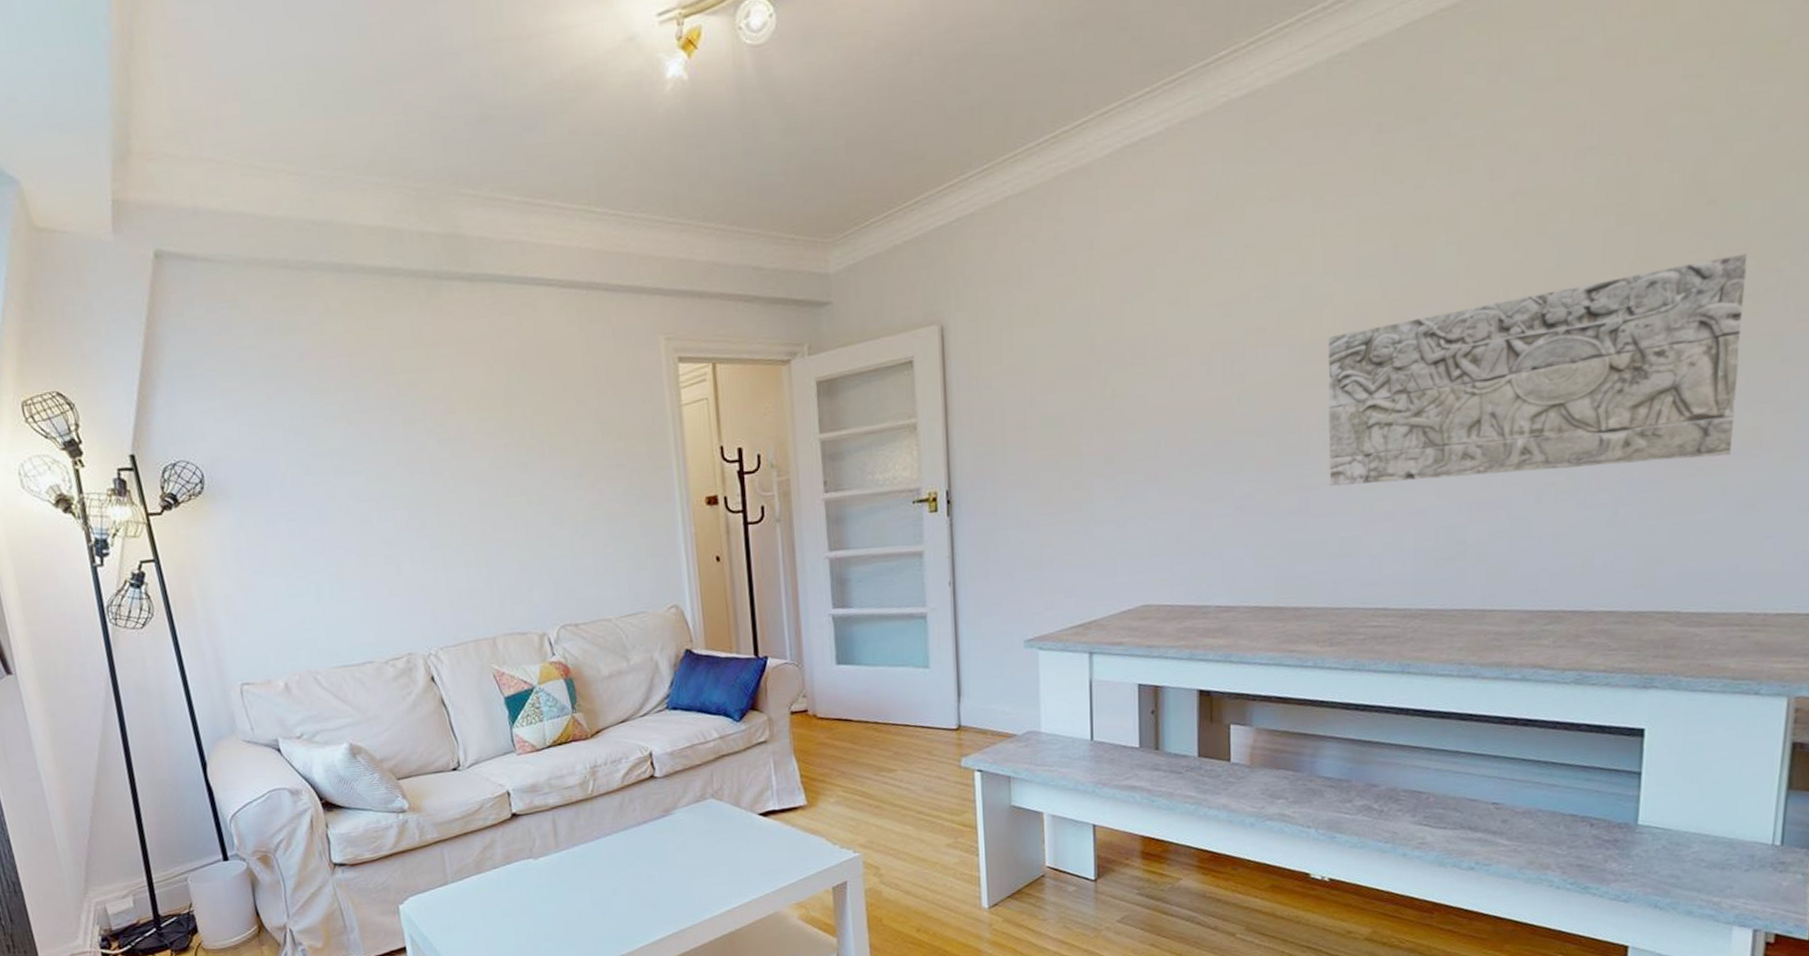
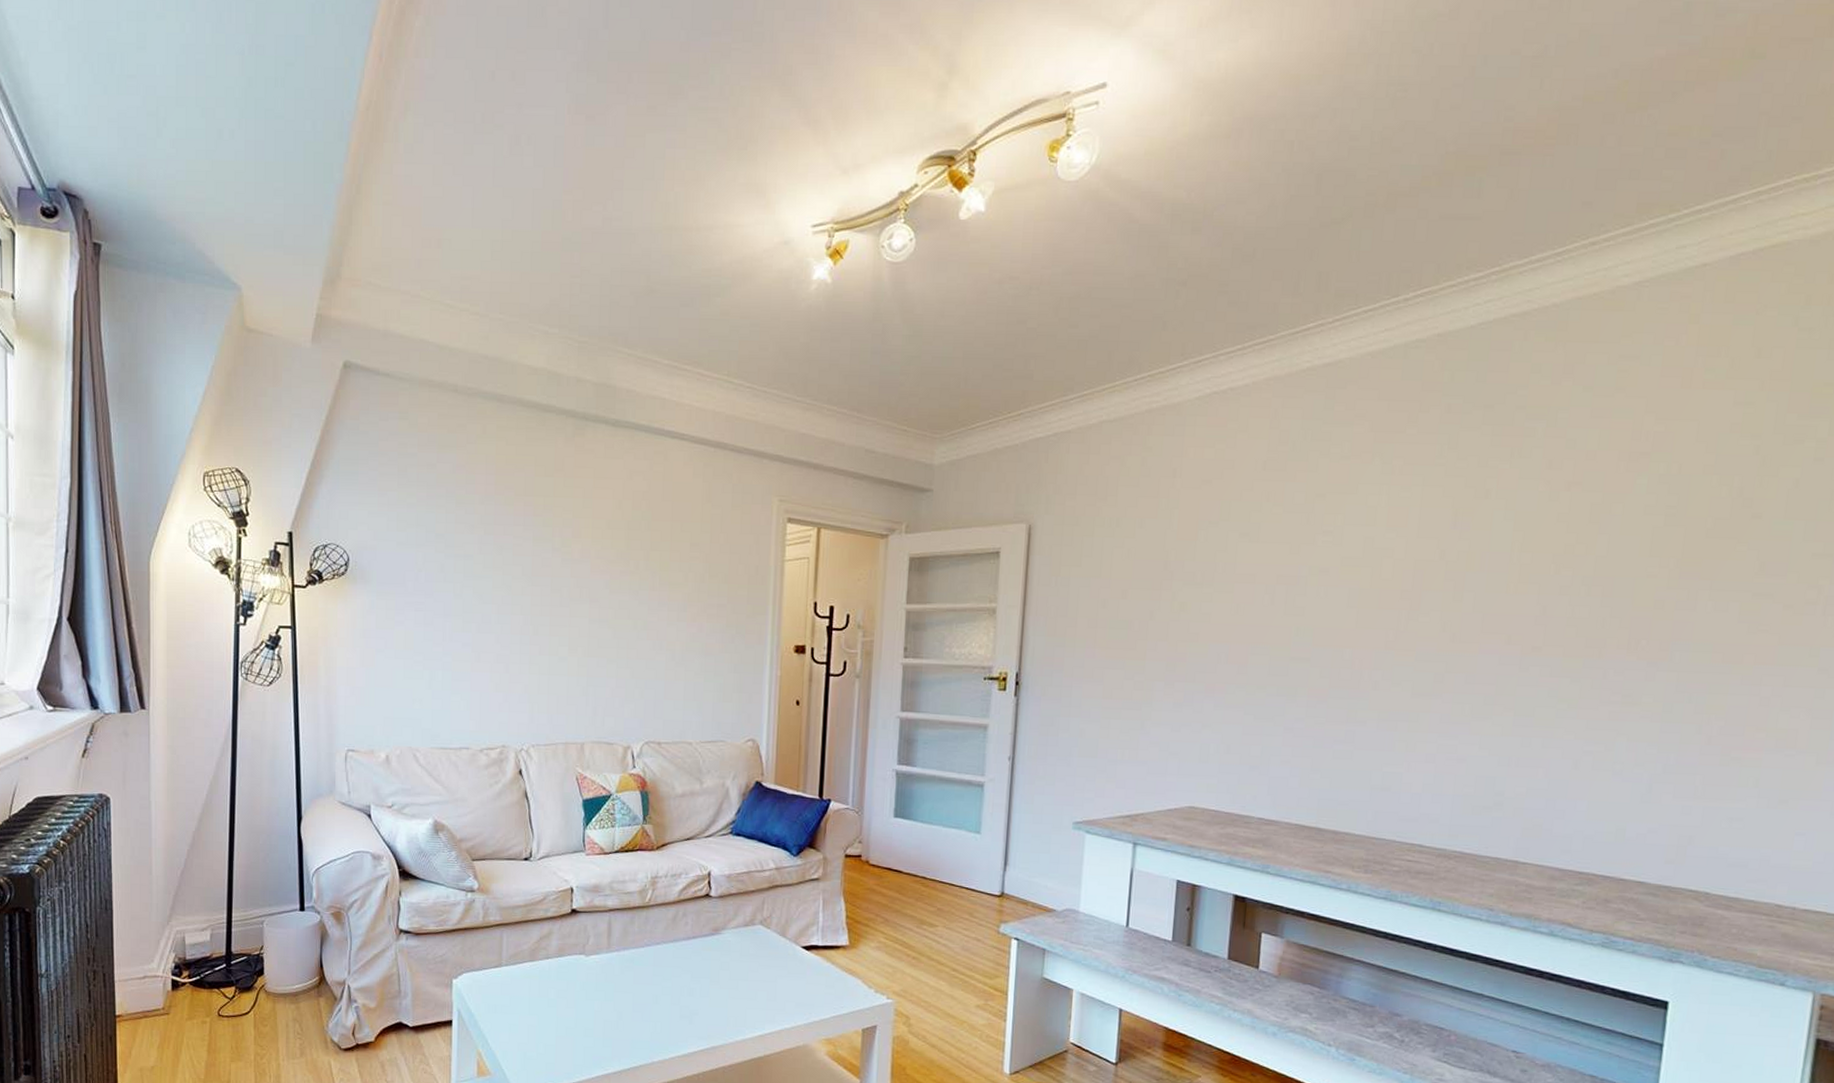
stone relief: present [1328,253,1748,487] -> none [1377,567,1789,752]

